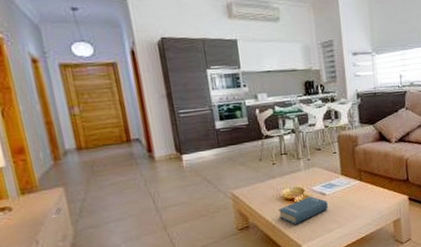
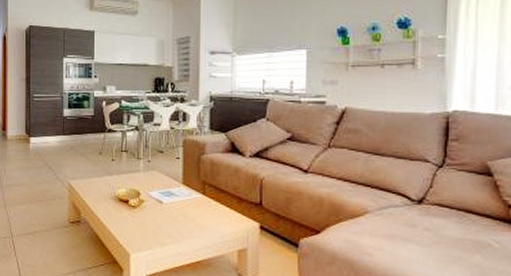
book: present [279,196,328,224] -> none [111,201,164,229]

